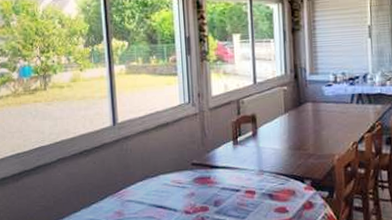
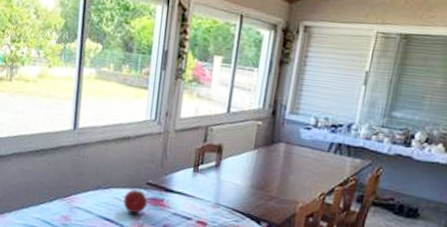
fruit: none [172,171,196,196] -> present [123,189,148,214]

